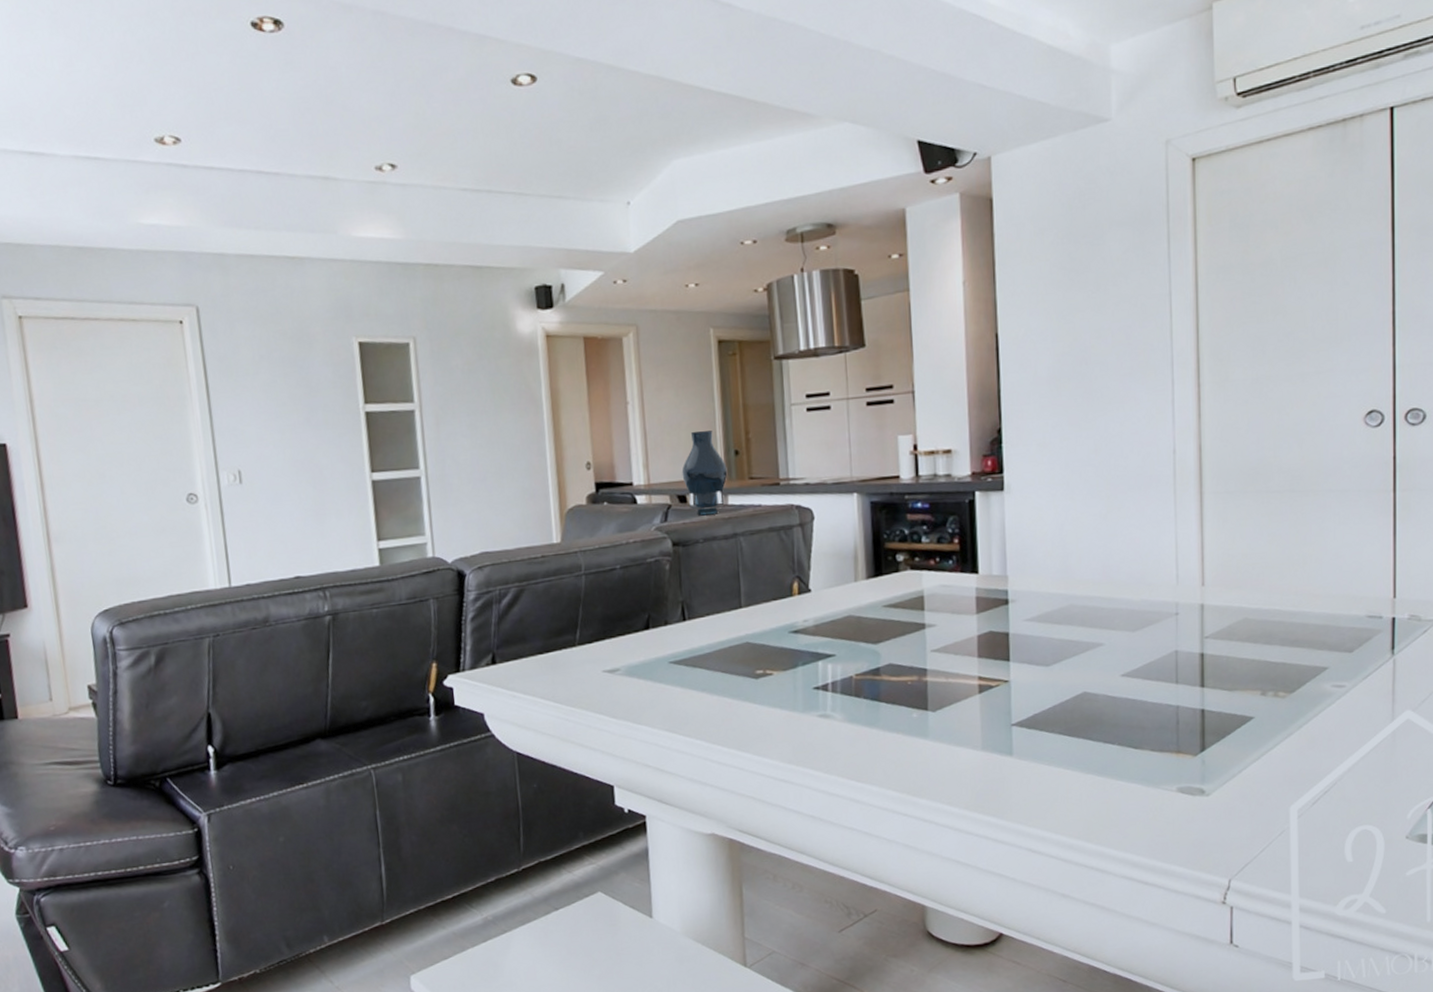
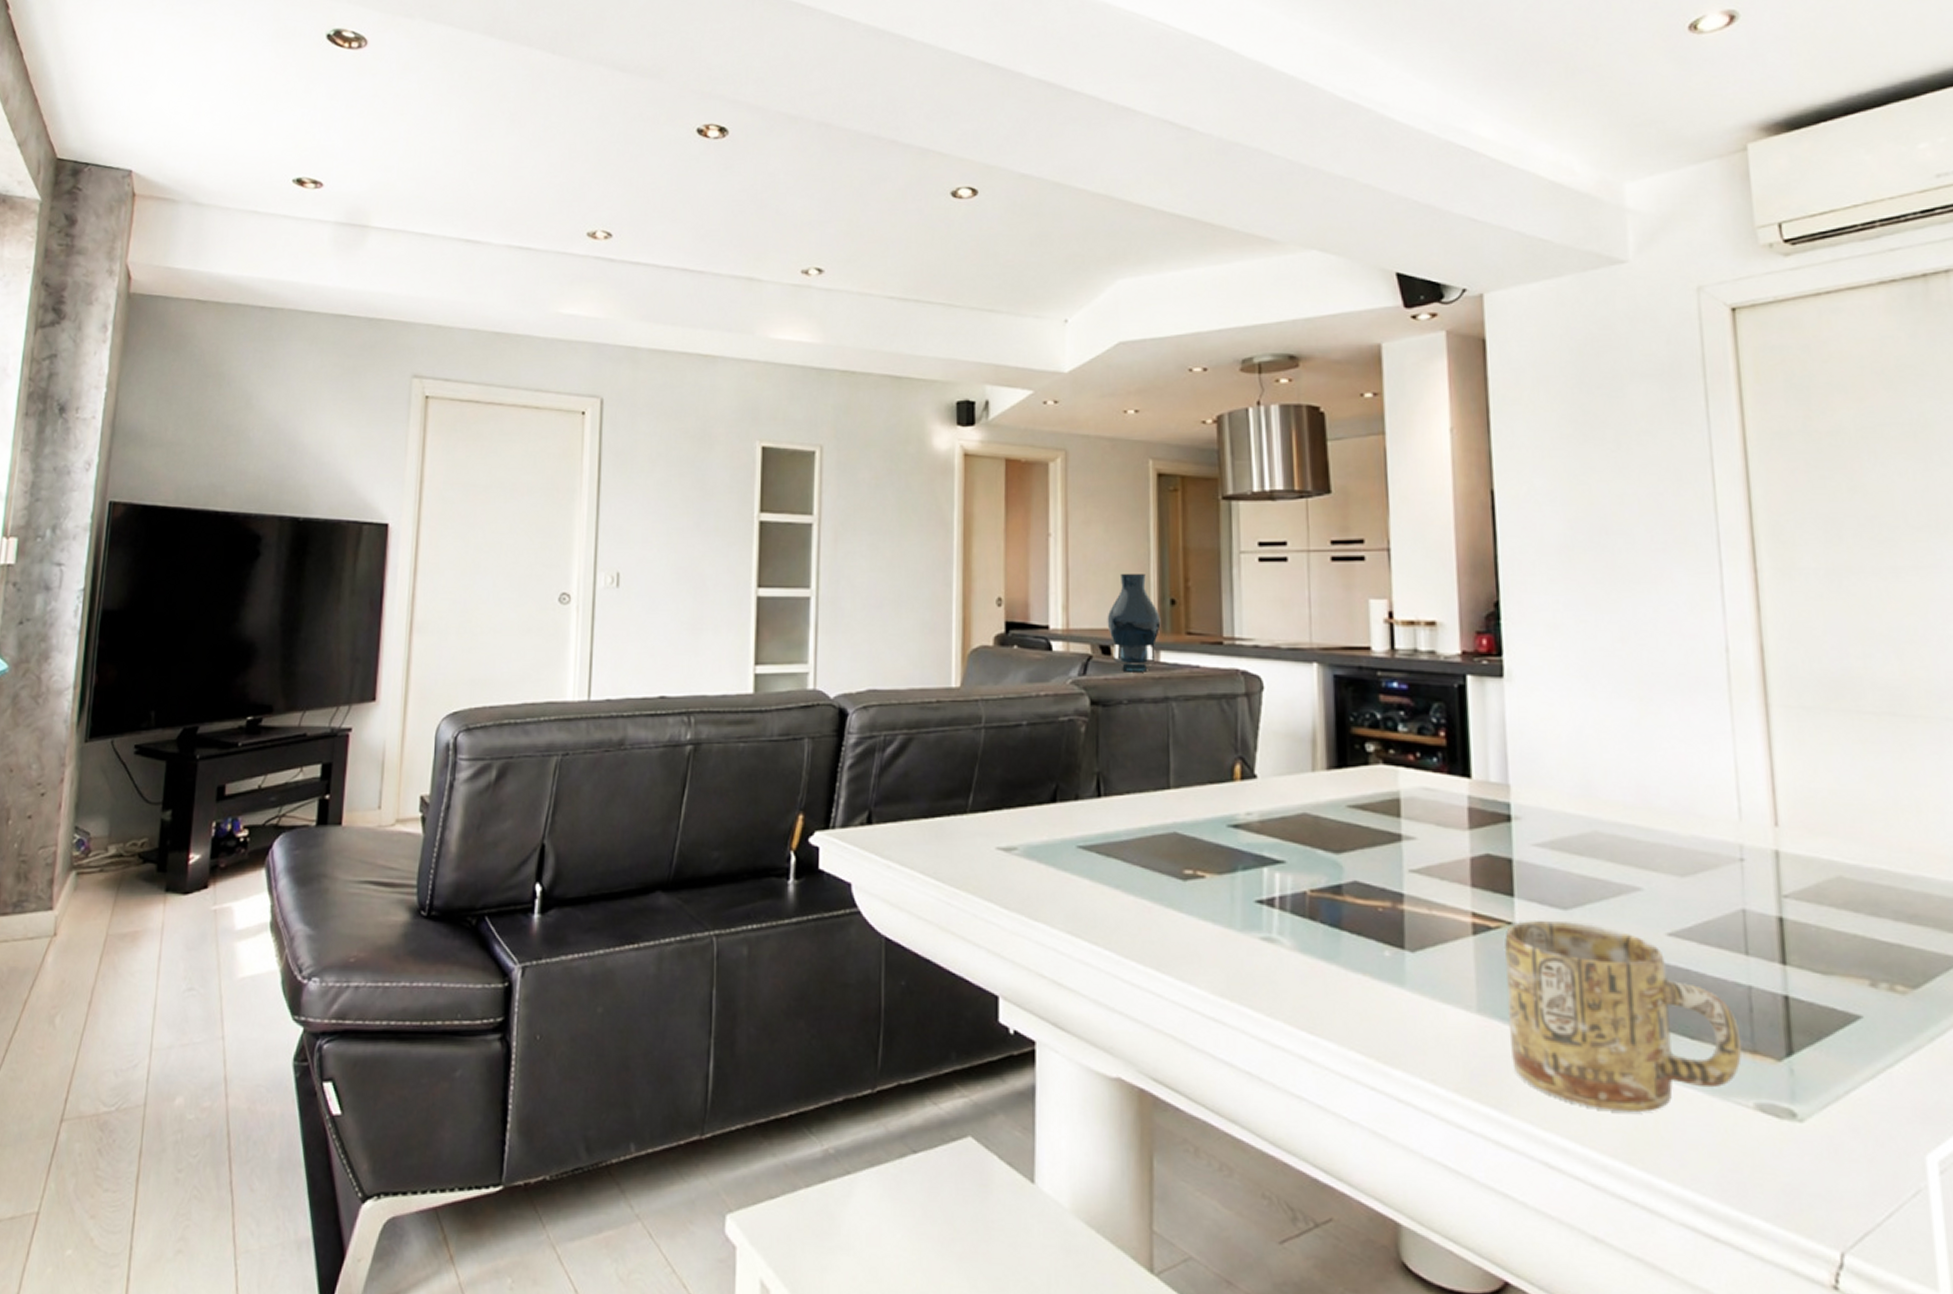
mug: none [1003,675,1170,807] -> present [1505,921,1742,1113]

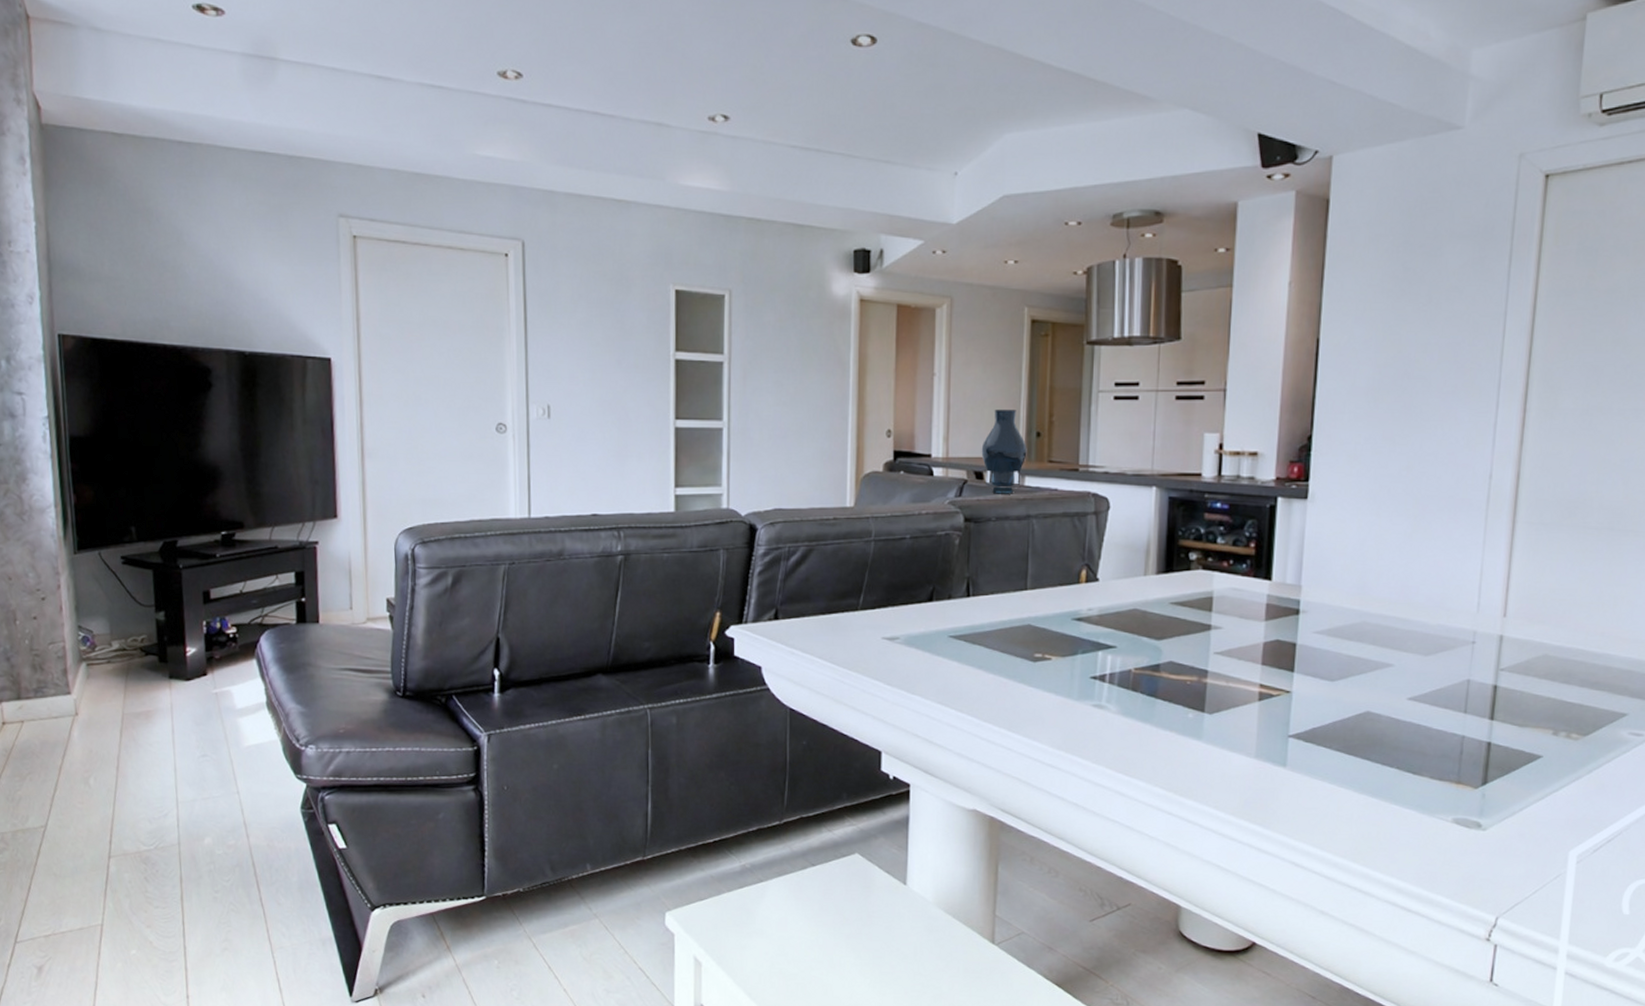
mug: present [1505,921,1742,1113] -> none [1277,690,1451,827]

